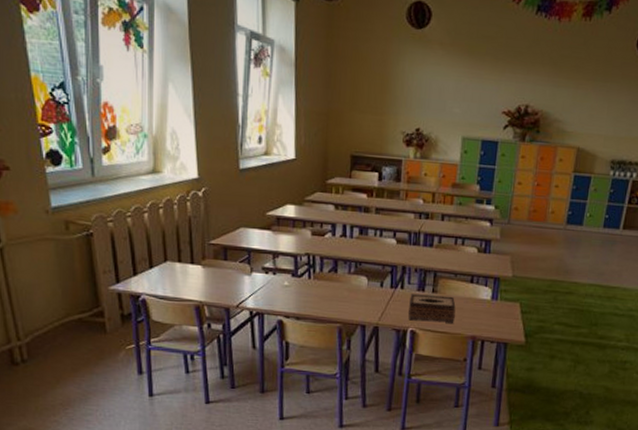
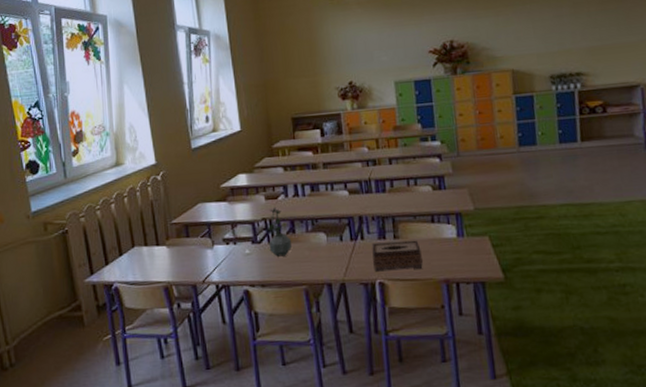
potted plant: none [308,244,333,293] -> present [266,207,293,257]

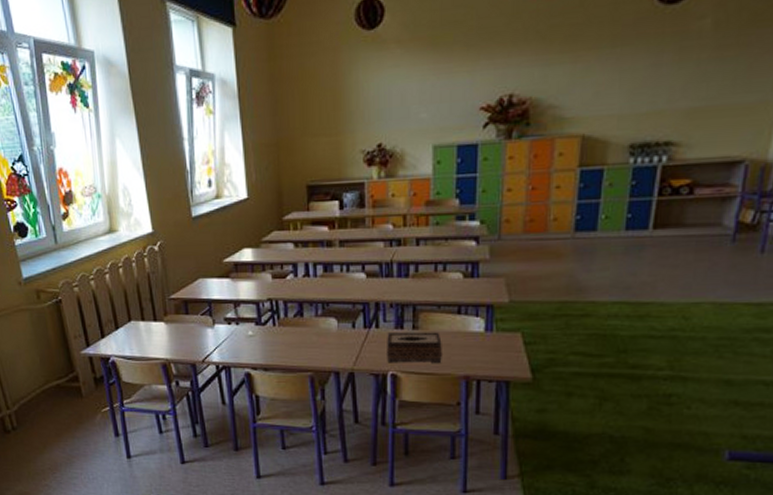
potted plant: present [266,207,293,257] -> none [271,287,300,341]

